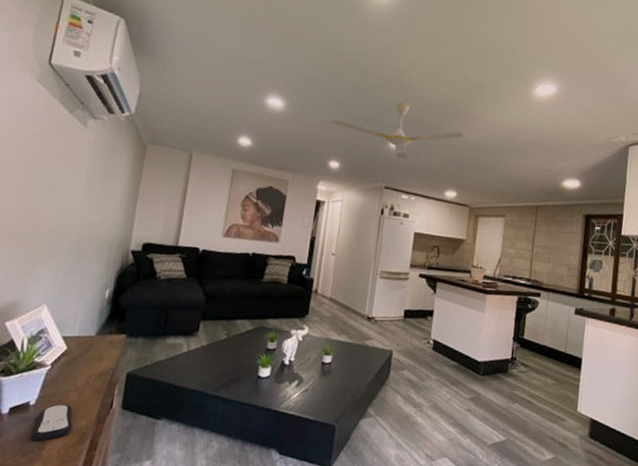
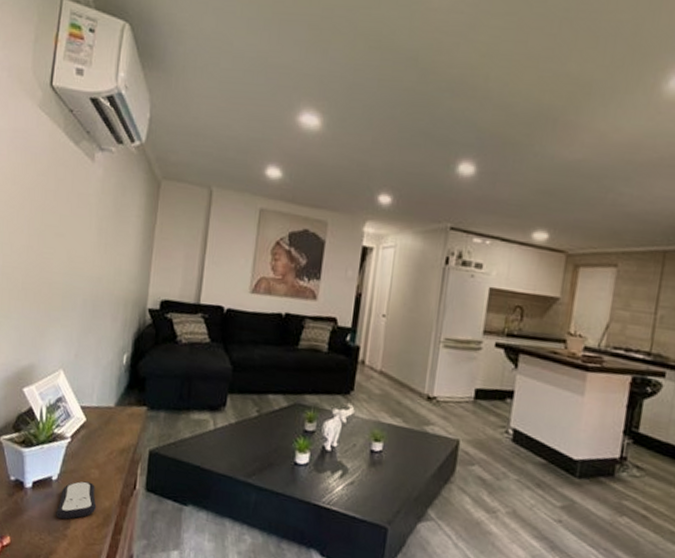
ceiling fan: present [330,102,464,159] -> none [379,112,560,189]

